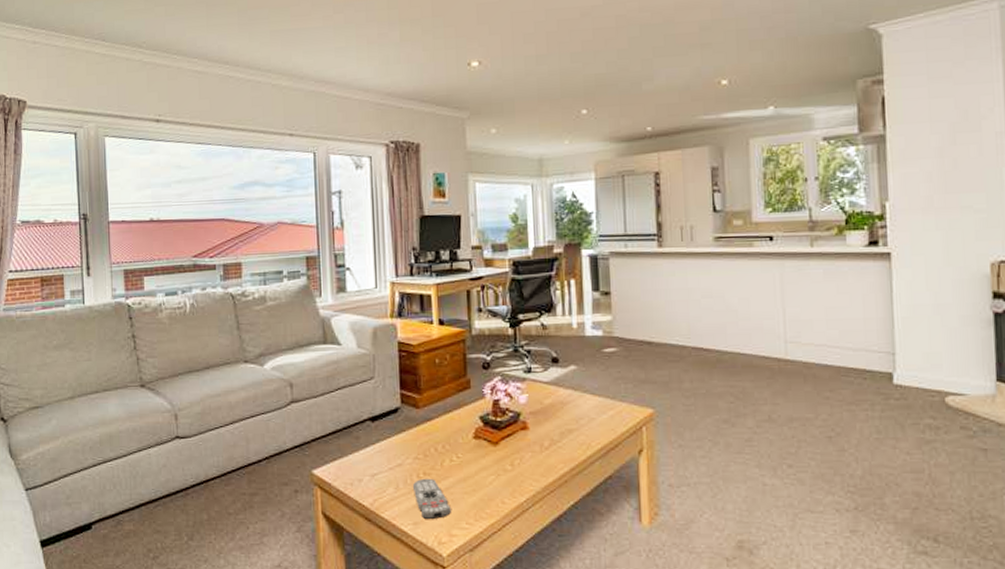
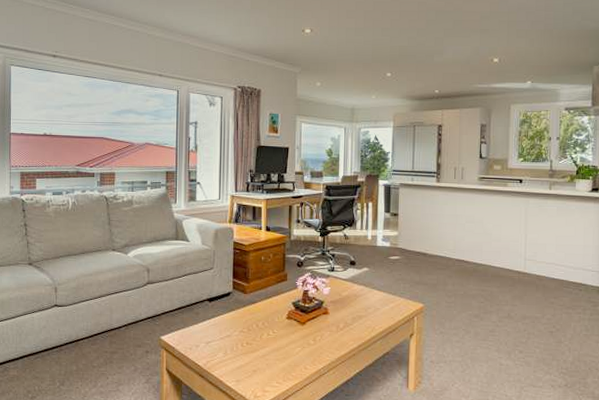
remote control: present [412,478,451,520] -> none [237,347,266,379]

